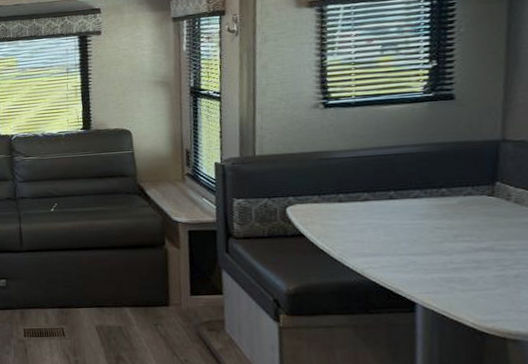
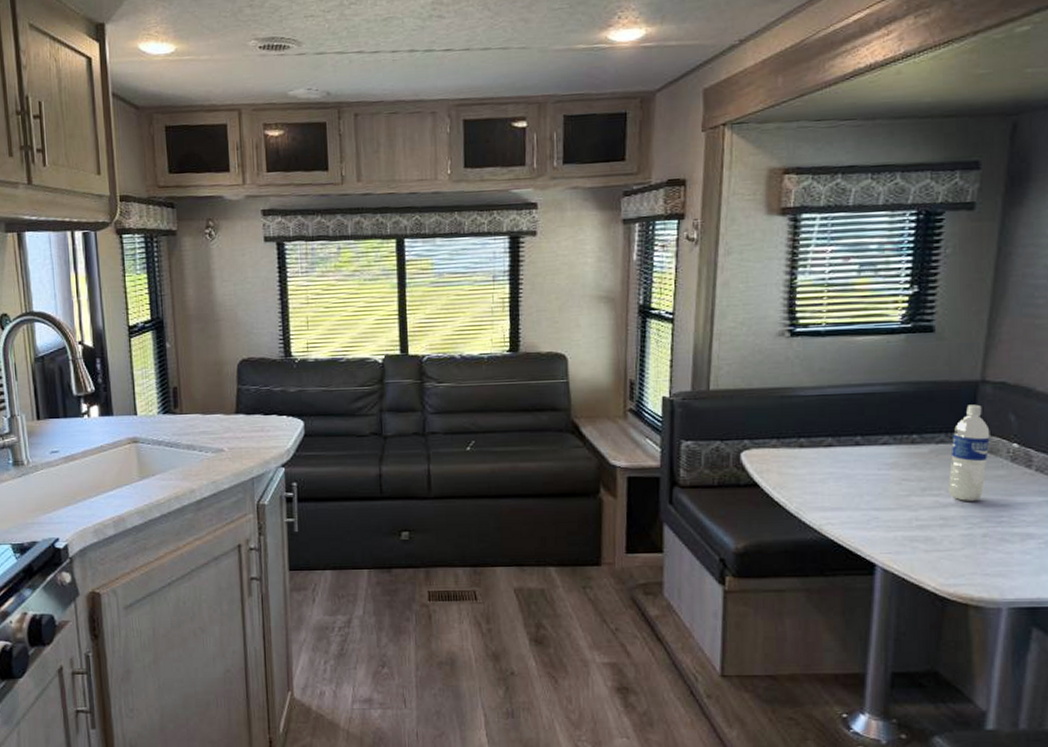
water bottle: none [478,160,515,247] -> present [948,404,990,502]

